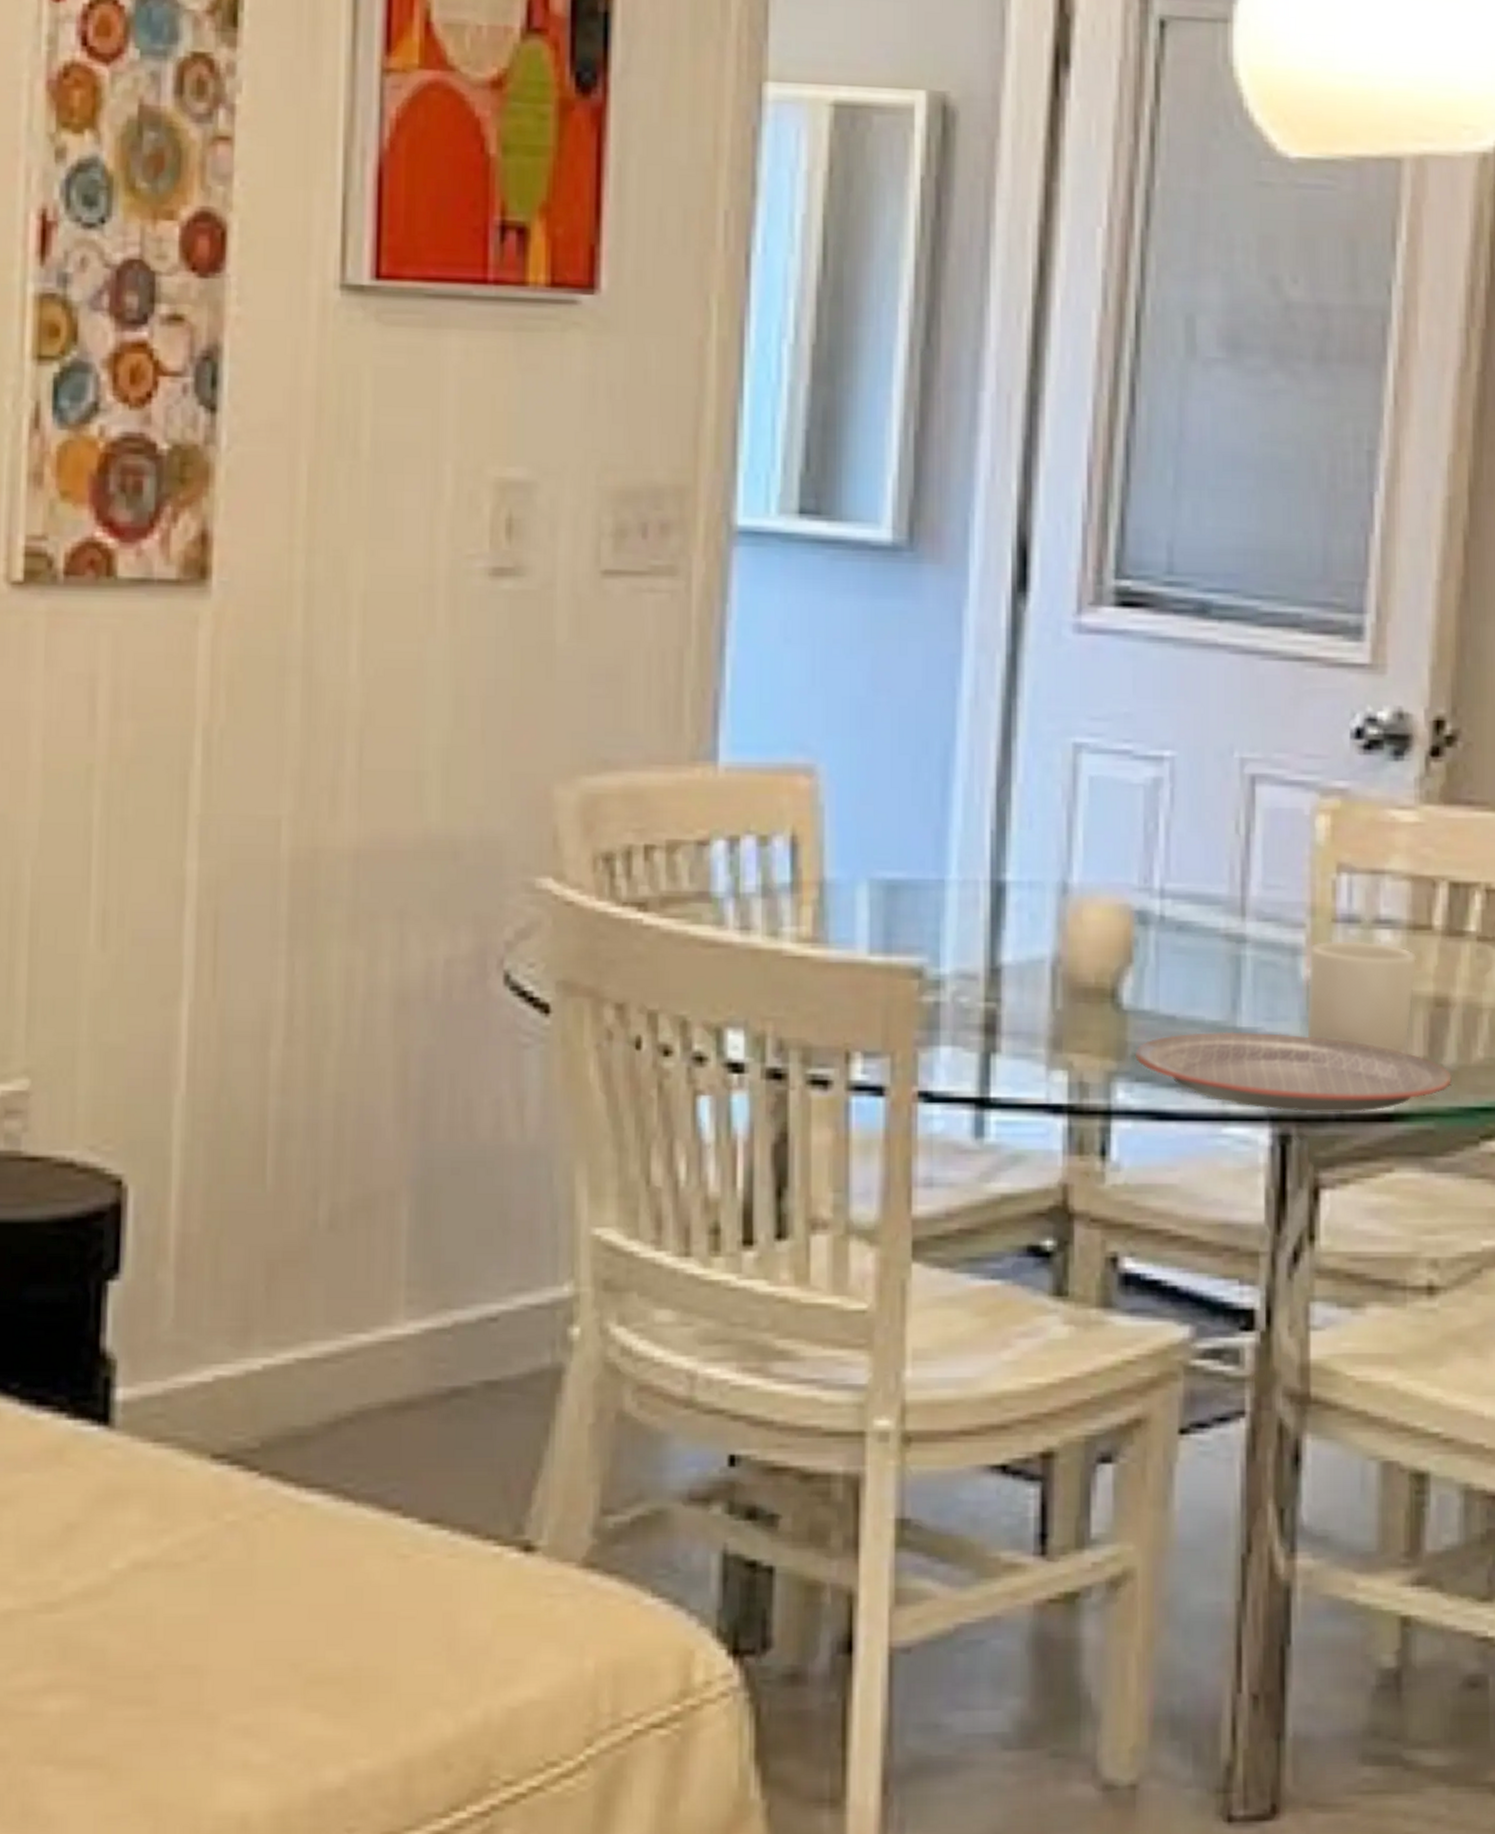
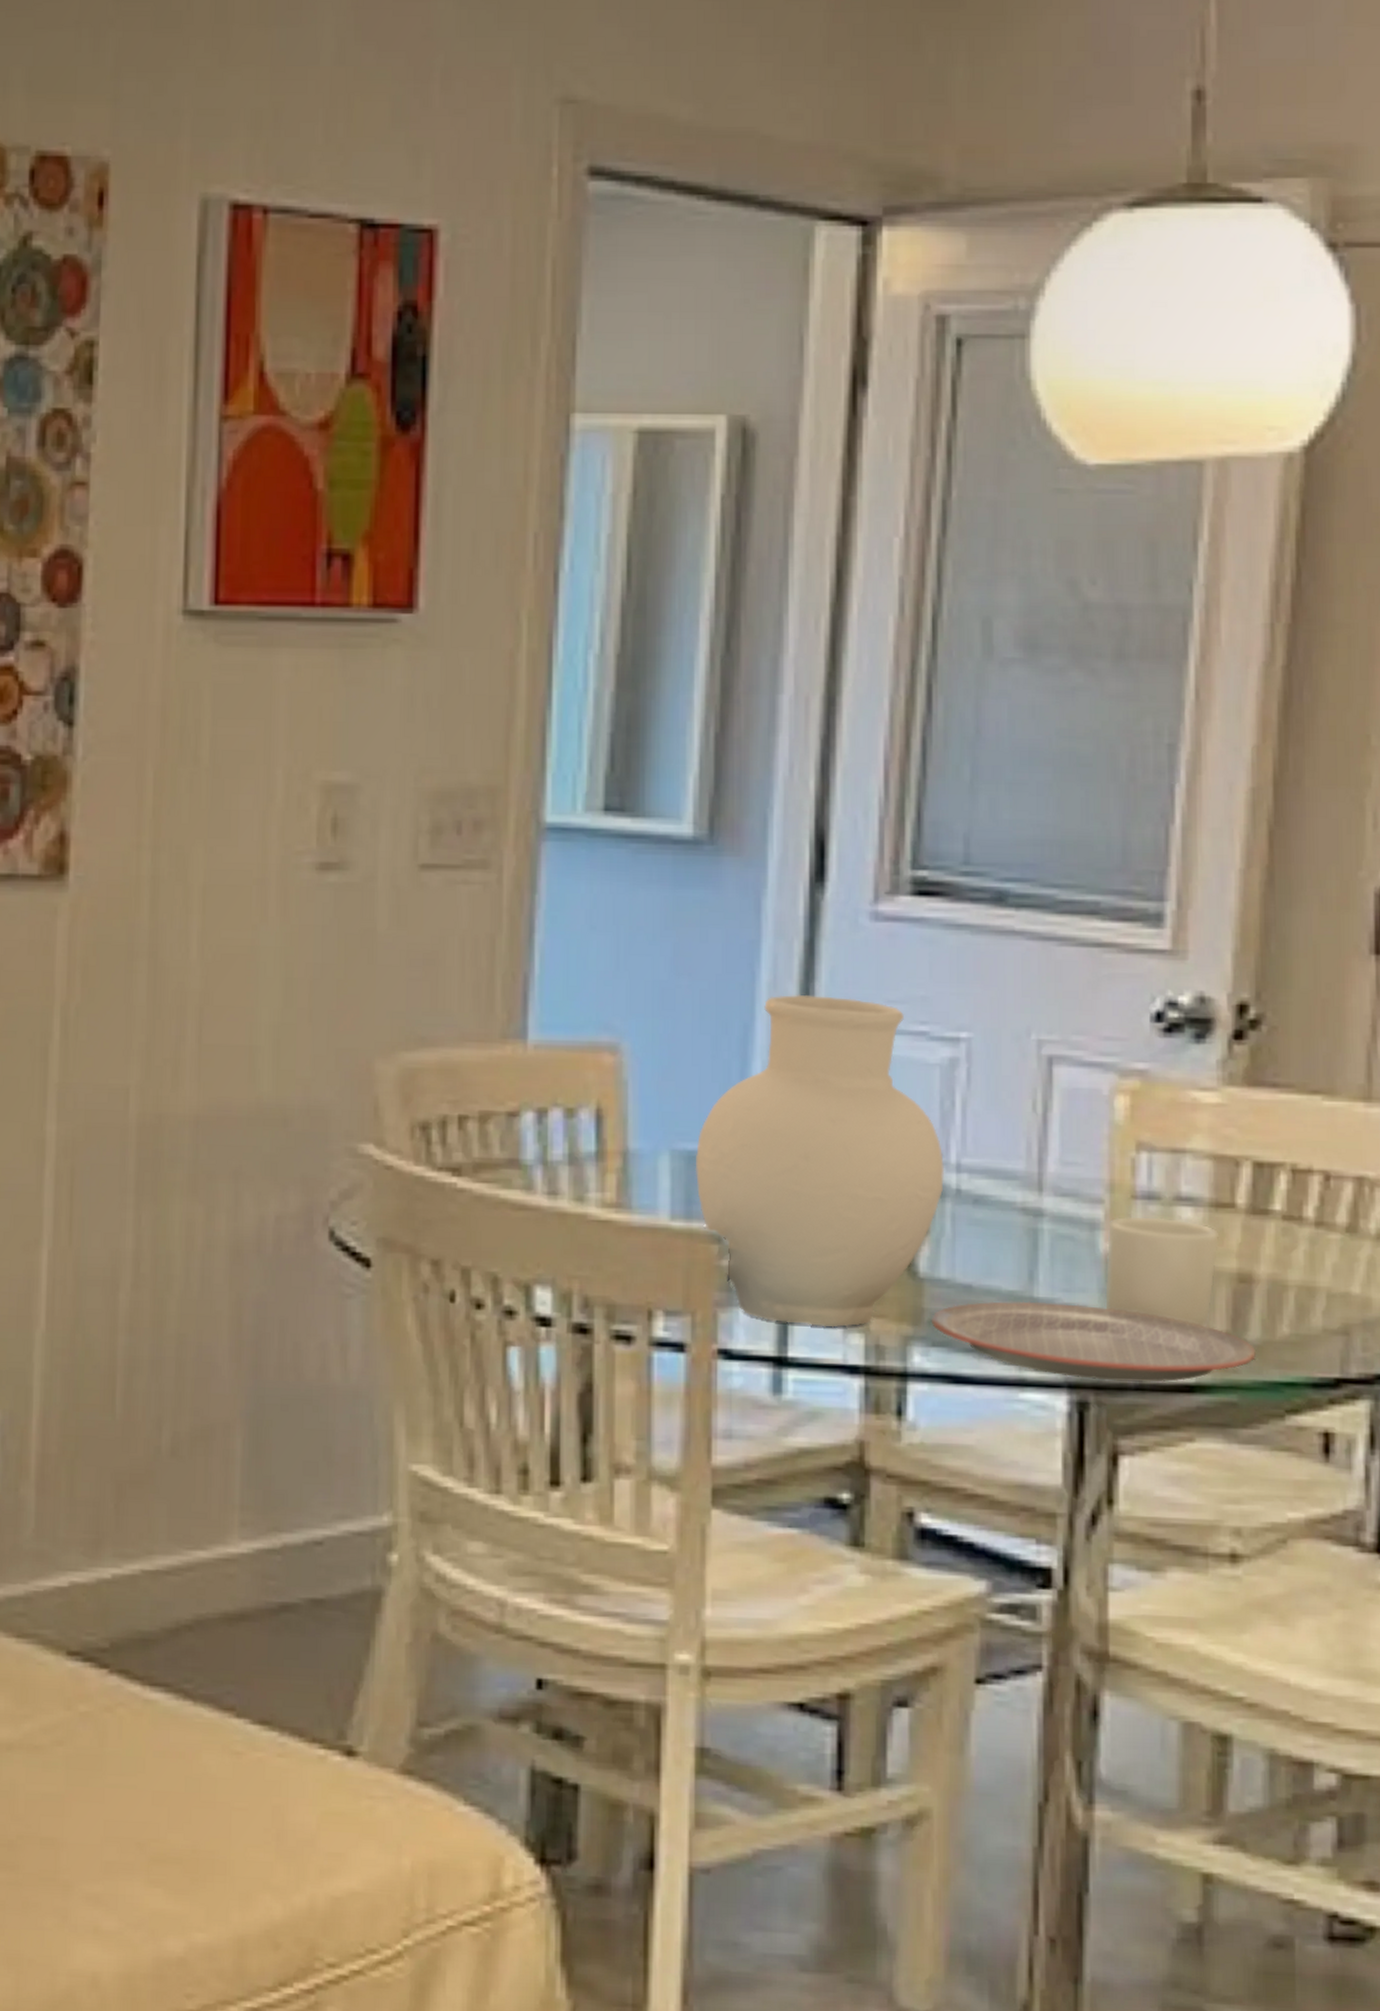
vase: none [894,711,1149,1065] -> present [695,994,945,1328]

